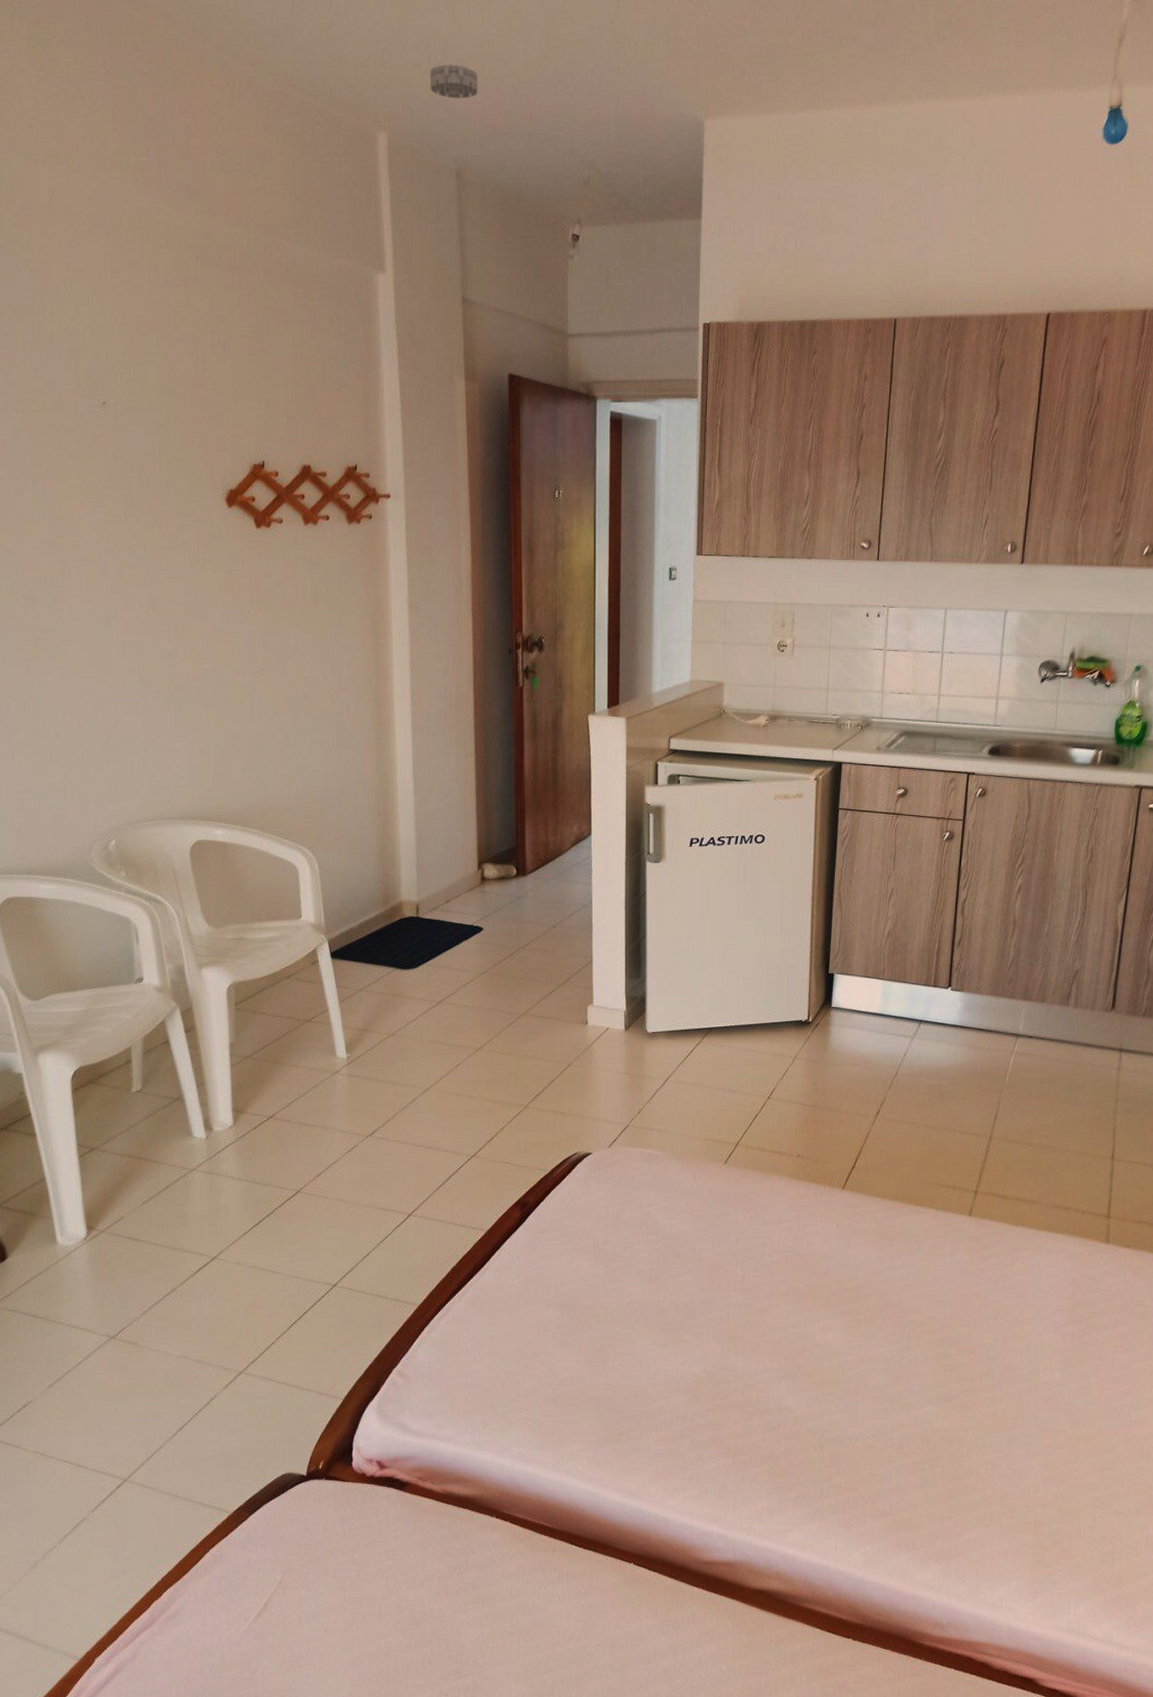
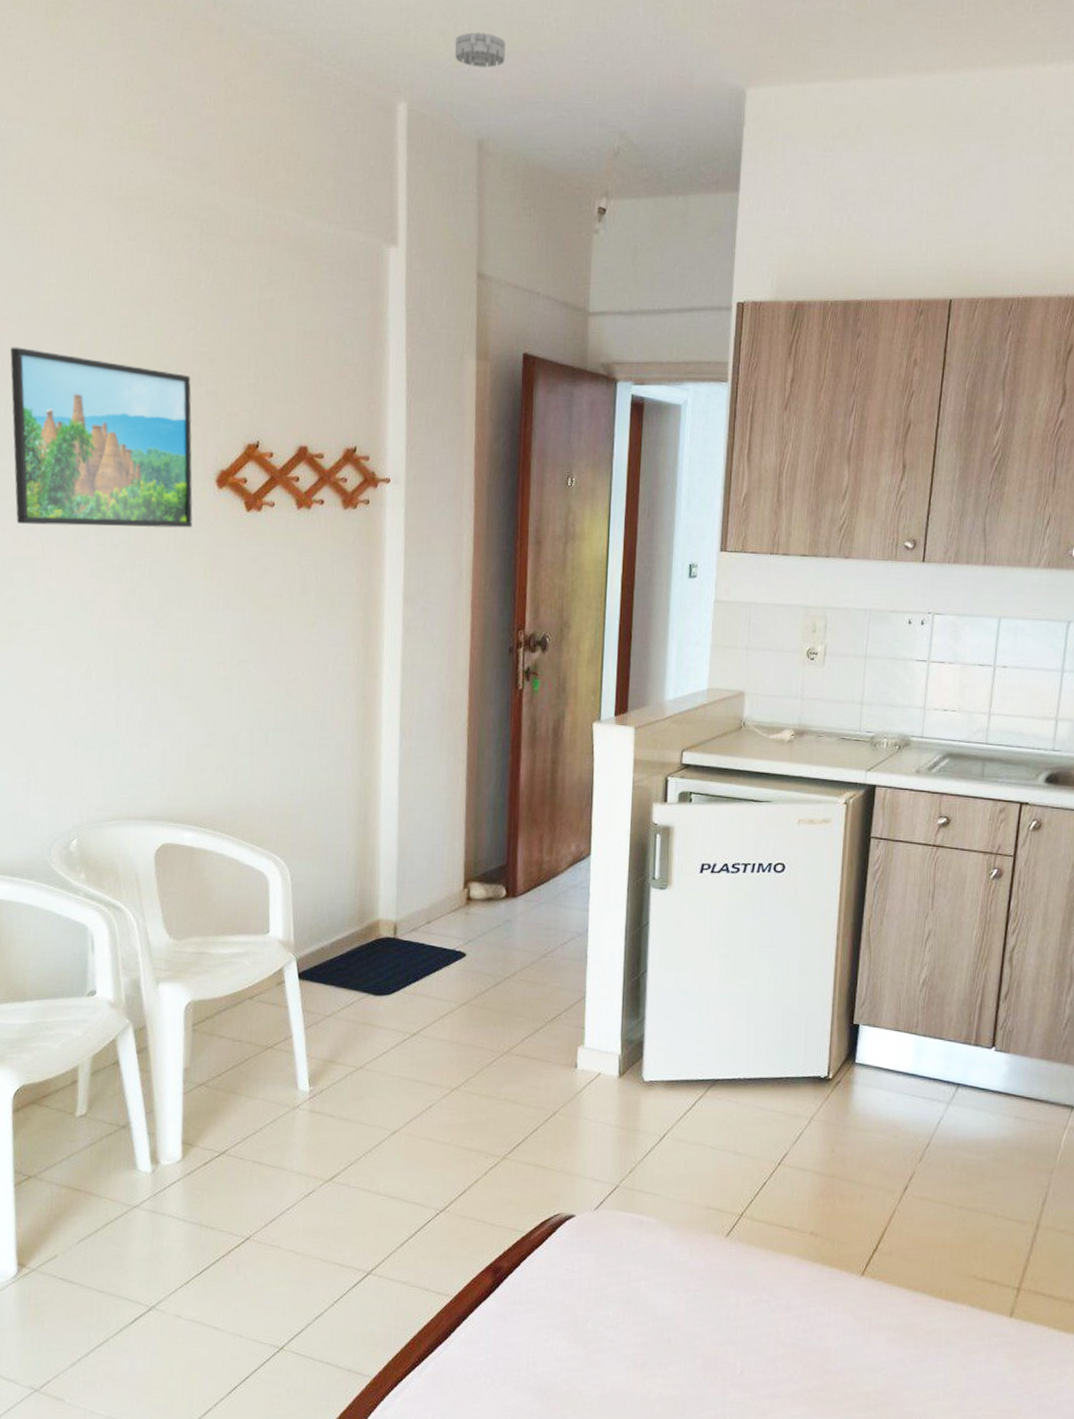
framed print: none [16,374,205,546] -> present [9,347,193,528]

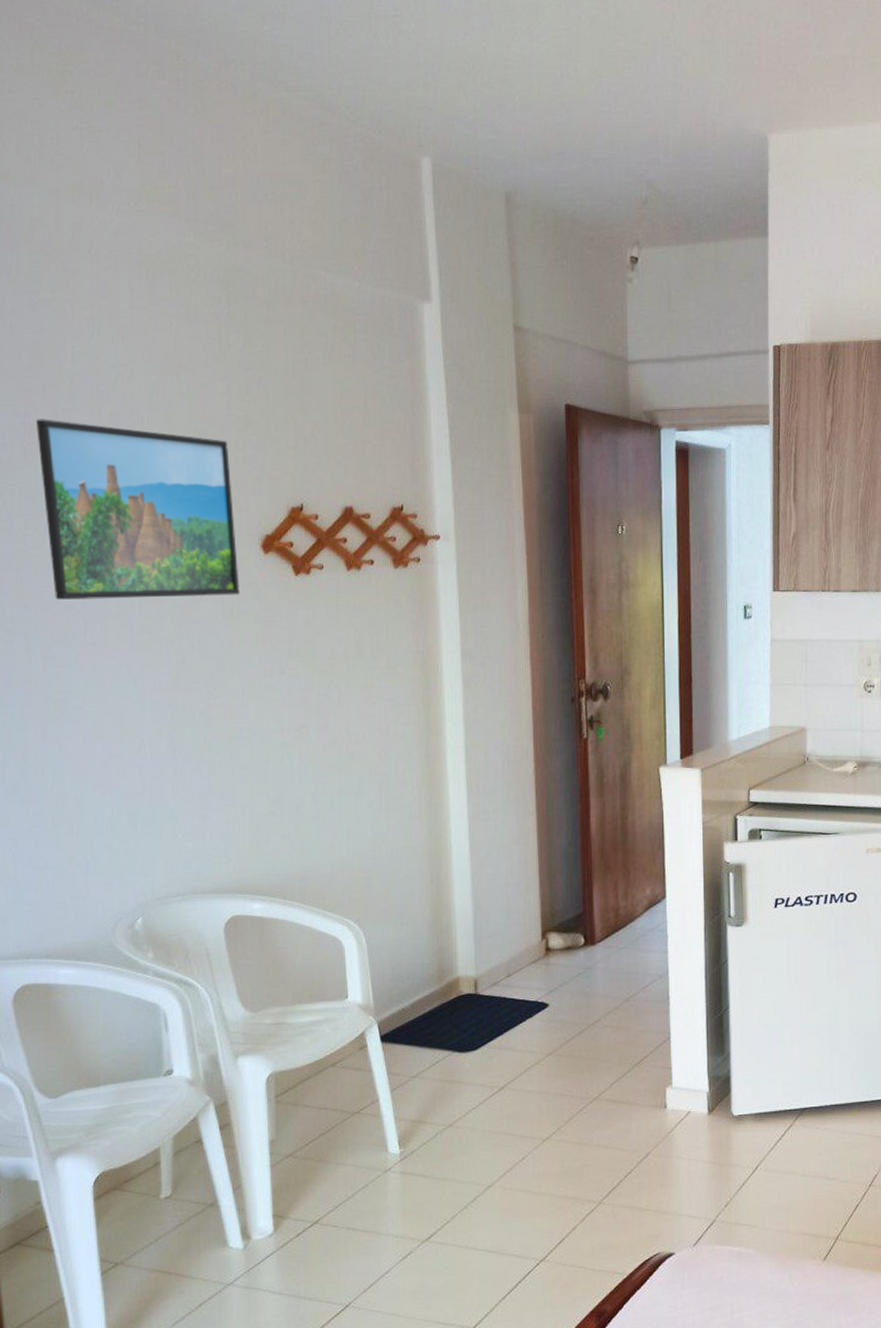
smoke detector: present [454,32,506,67] -> none [475,85,527,120]

